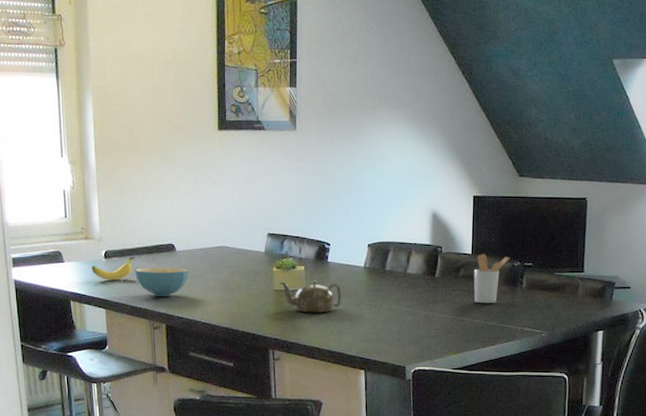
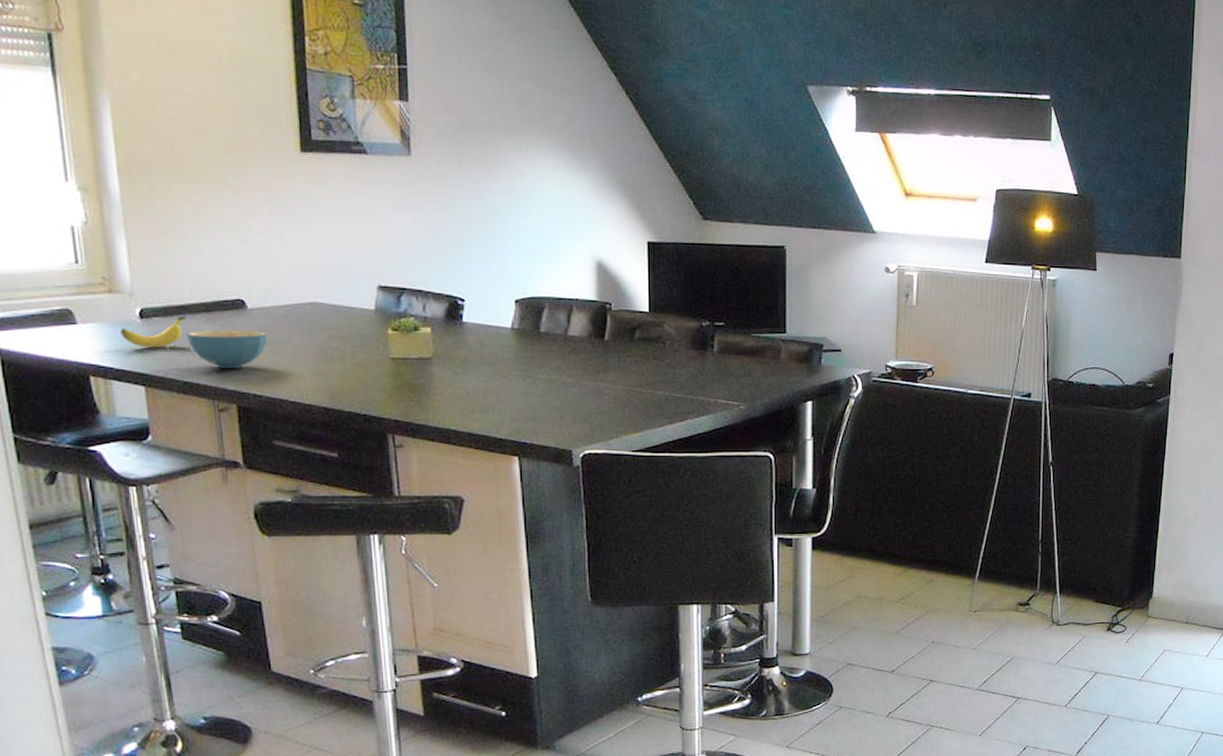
teapot: present [280,280,341,313] -> none [398,345,483,386]
utensil holder: present [473,253,510,303] -> none [652,311,697,371]

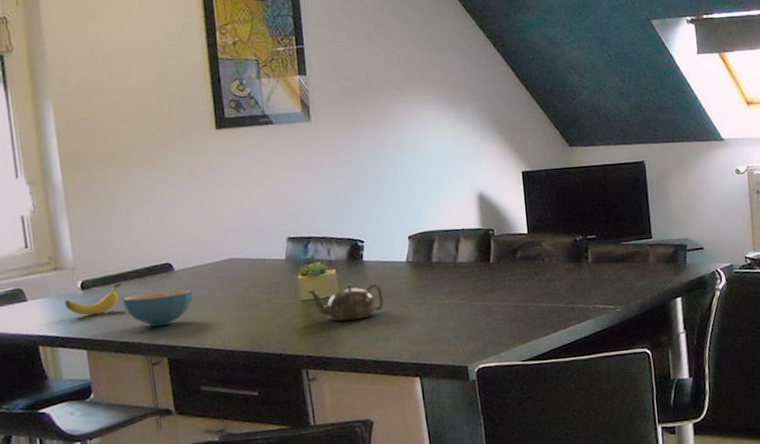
teapot: none [398,345,483,386] -> present [307,283,384,322]

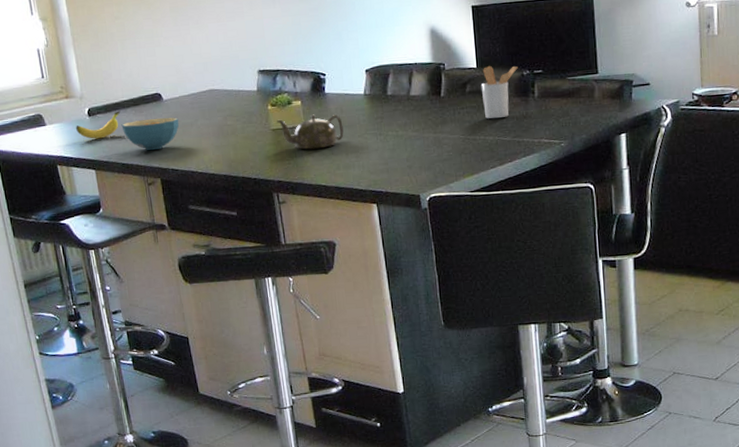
utensil holder: none [532,231,571,285] -> present [480,65,518,119]

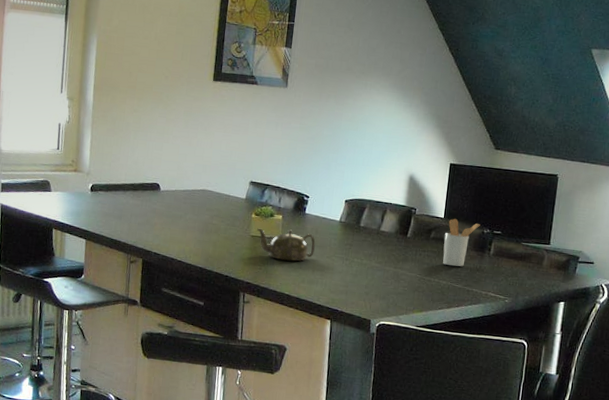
banana: present [76,110,121,139] -> none [77,191,121,213]
cereal bowl: present [121,117,179,150] -> none [118,203,171,233]

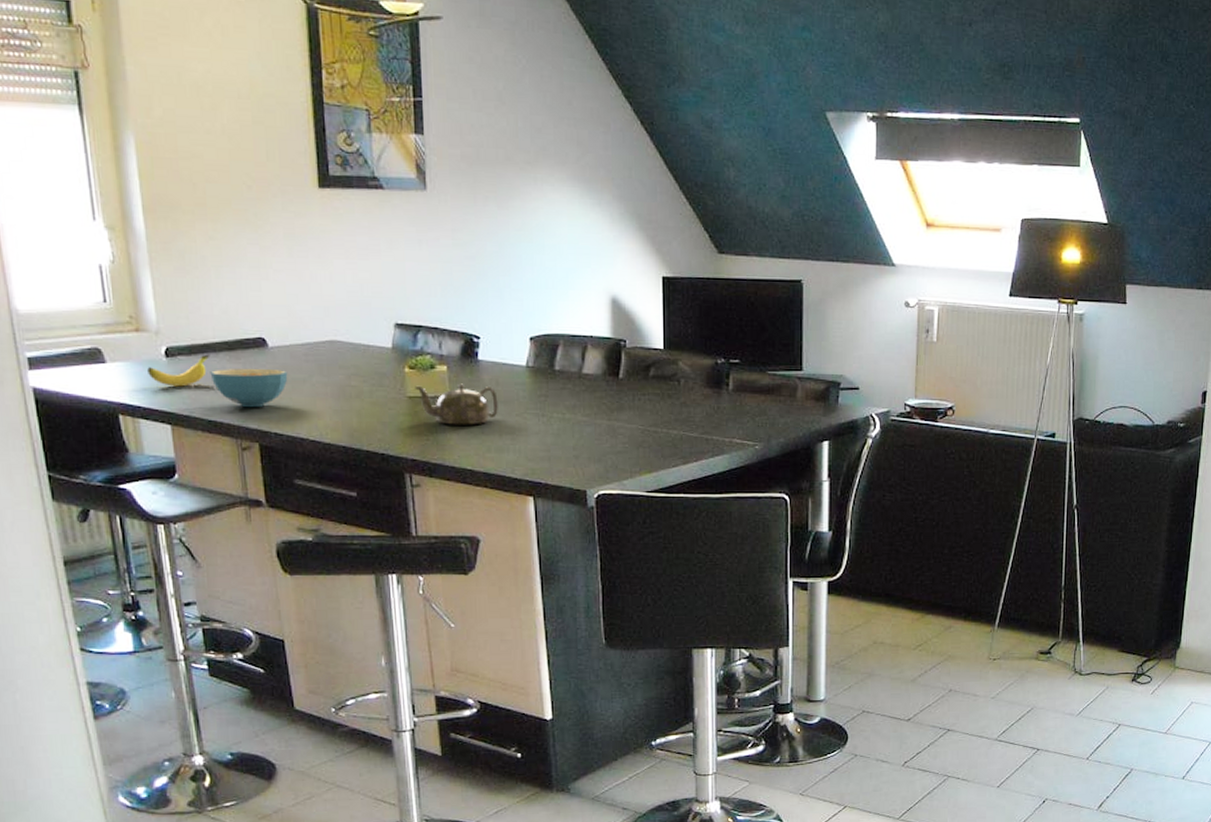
banana: none [77,191,121,213] -> present [147,354,210,387]
cereal bowl: none [118,203,171,233] -> present [210,368,288,407]
utensil holder: present [443,218,480,267] -> none [667,348,712,409]

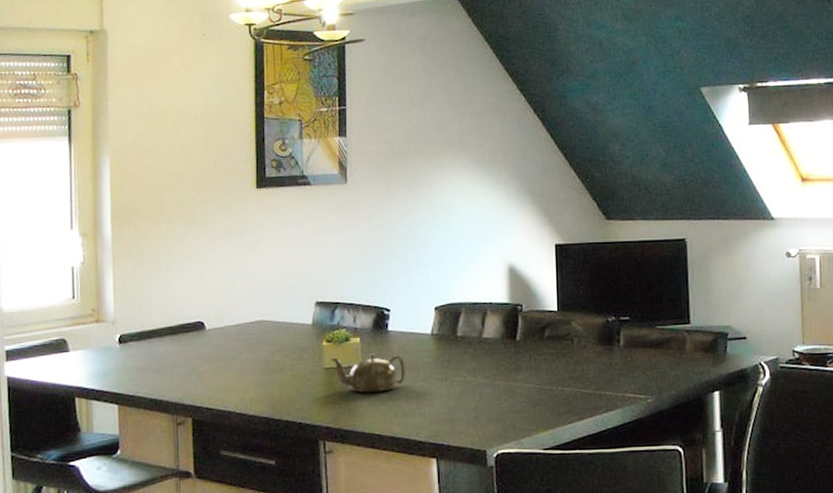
banana: present [147,354,210,387] -> none [103,339,156,370]
cereal bowl: present [210,368,288,407] -> none [155,349,221,385]

